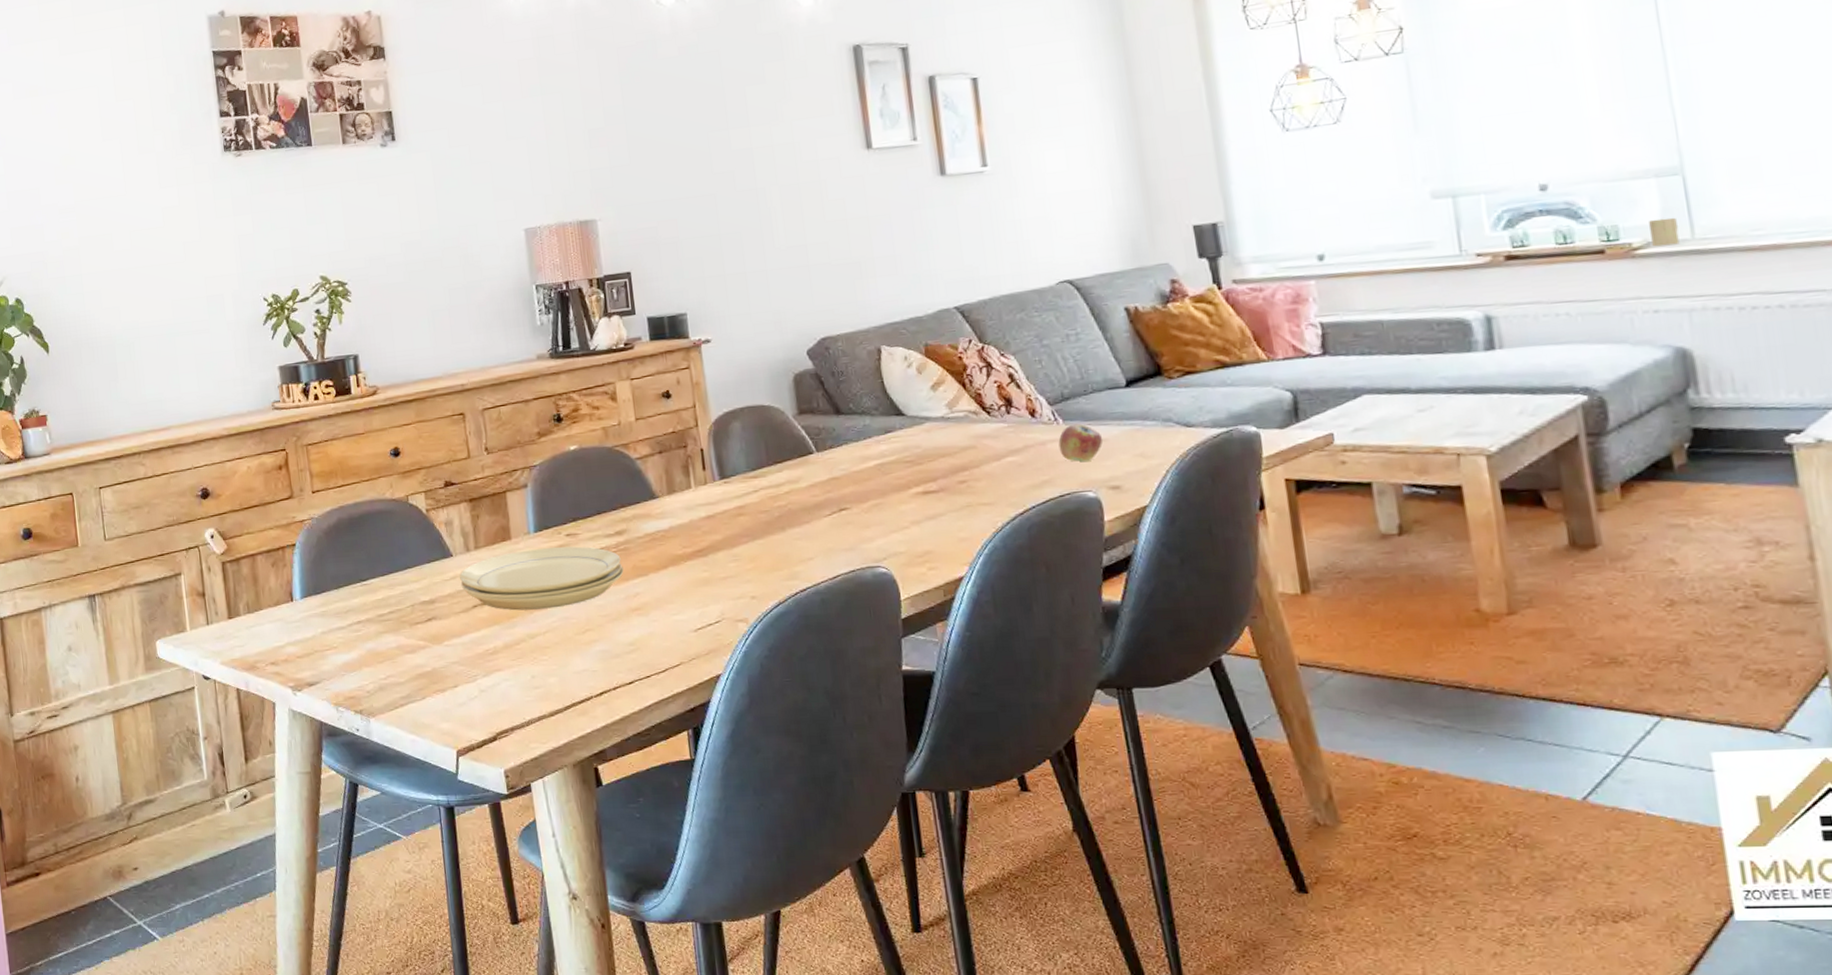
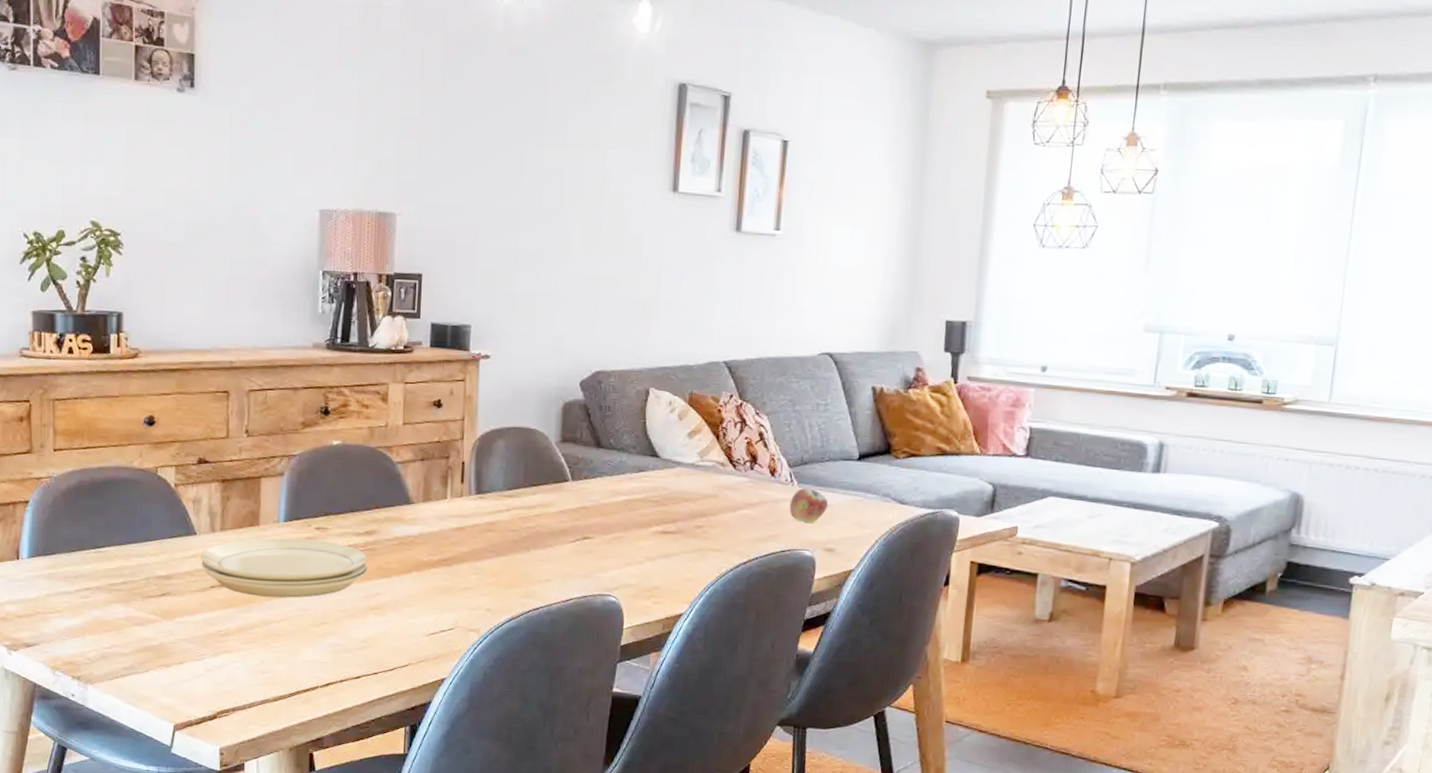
candle: present [1649,217,1680,247] -> none [1298,380,1322,405]

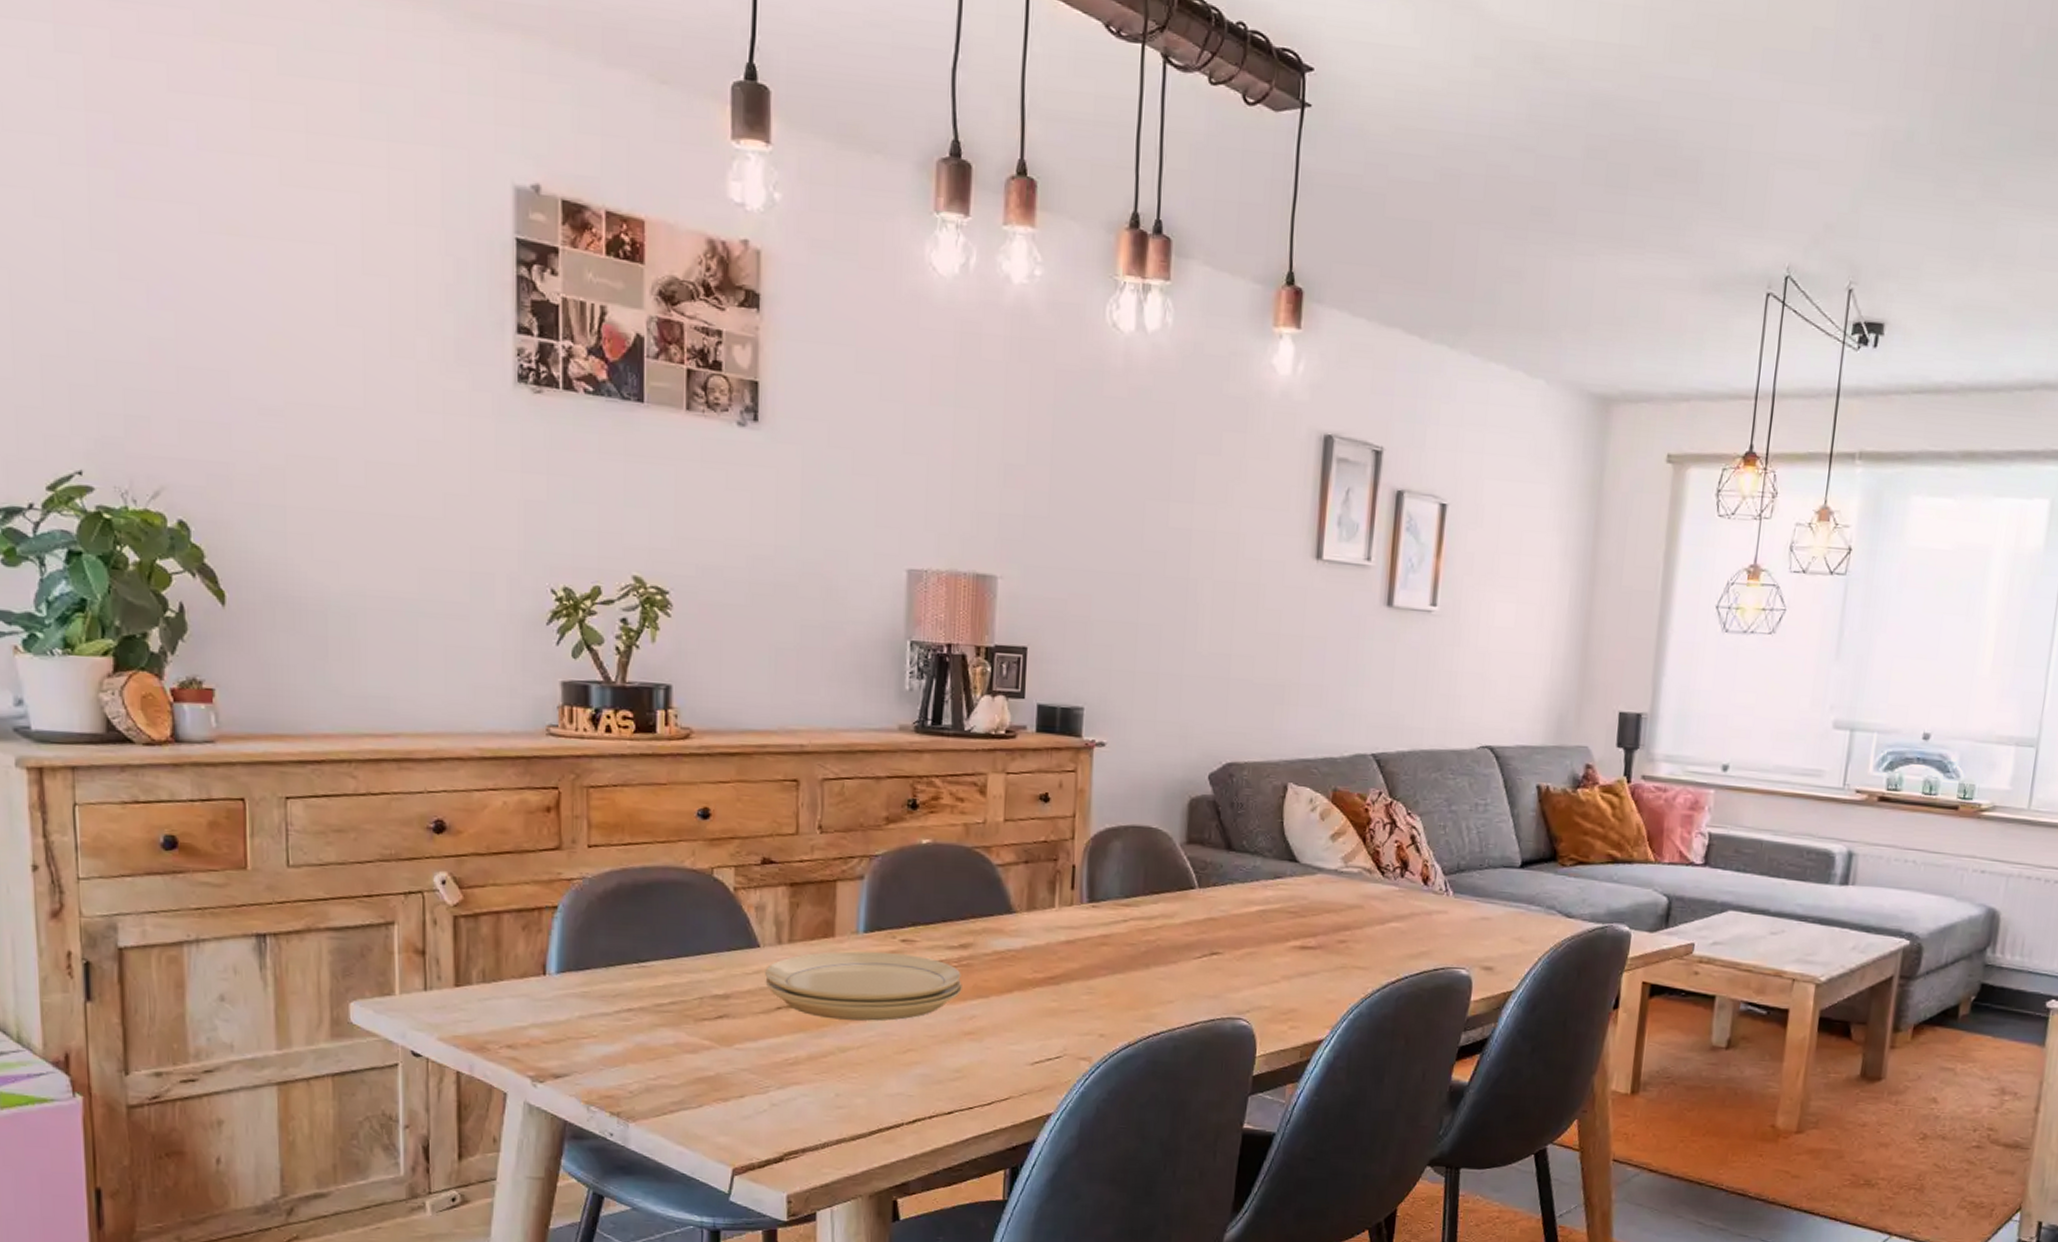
fruit: present [789,487,829,523] -> none [1443,897,1487,938]

